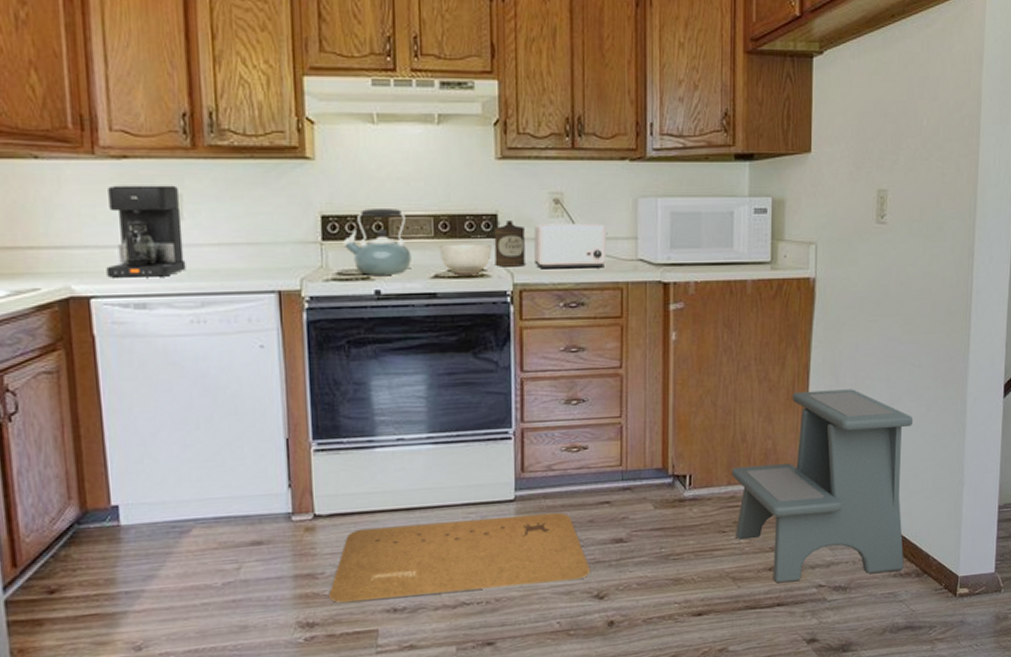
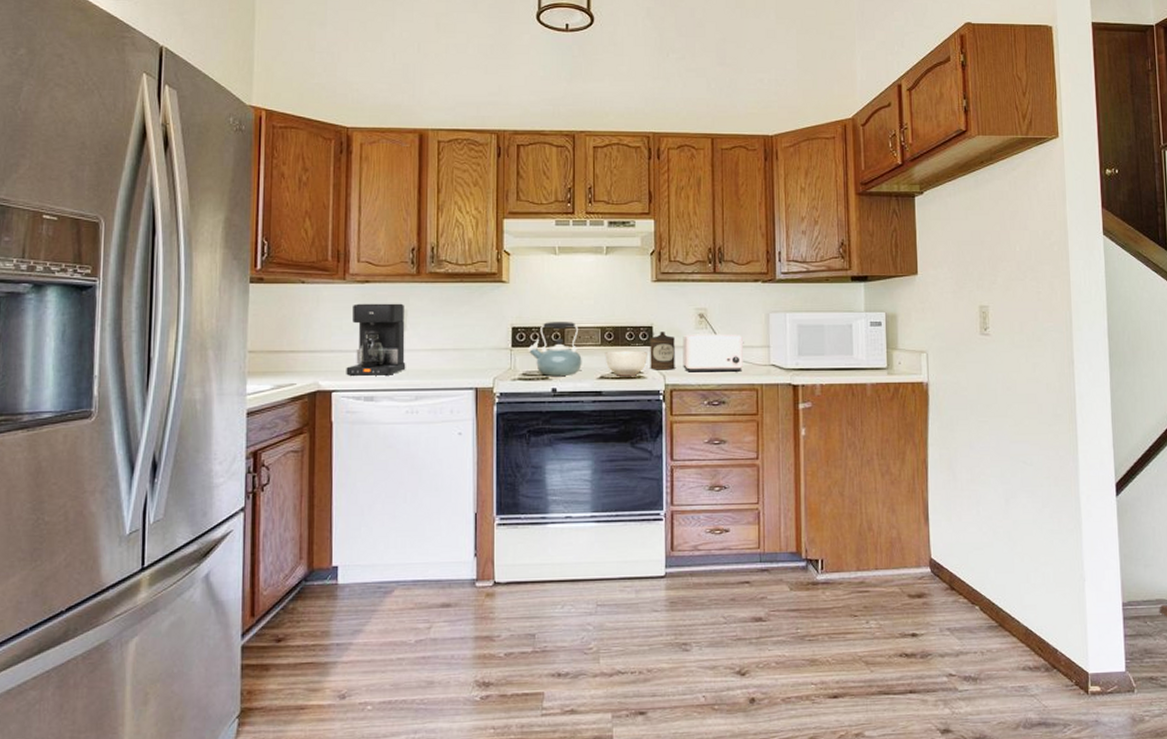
doormat: present [328,512,591,604] -> none [502,589,734,666]
step stool: present [732,389,914,583] -> none [861,484,1033,670]

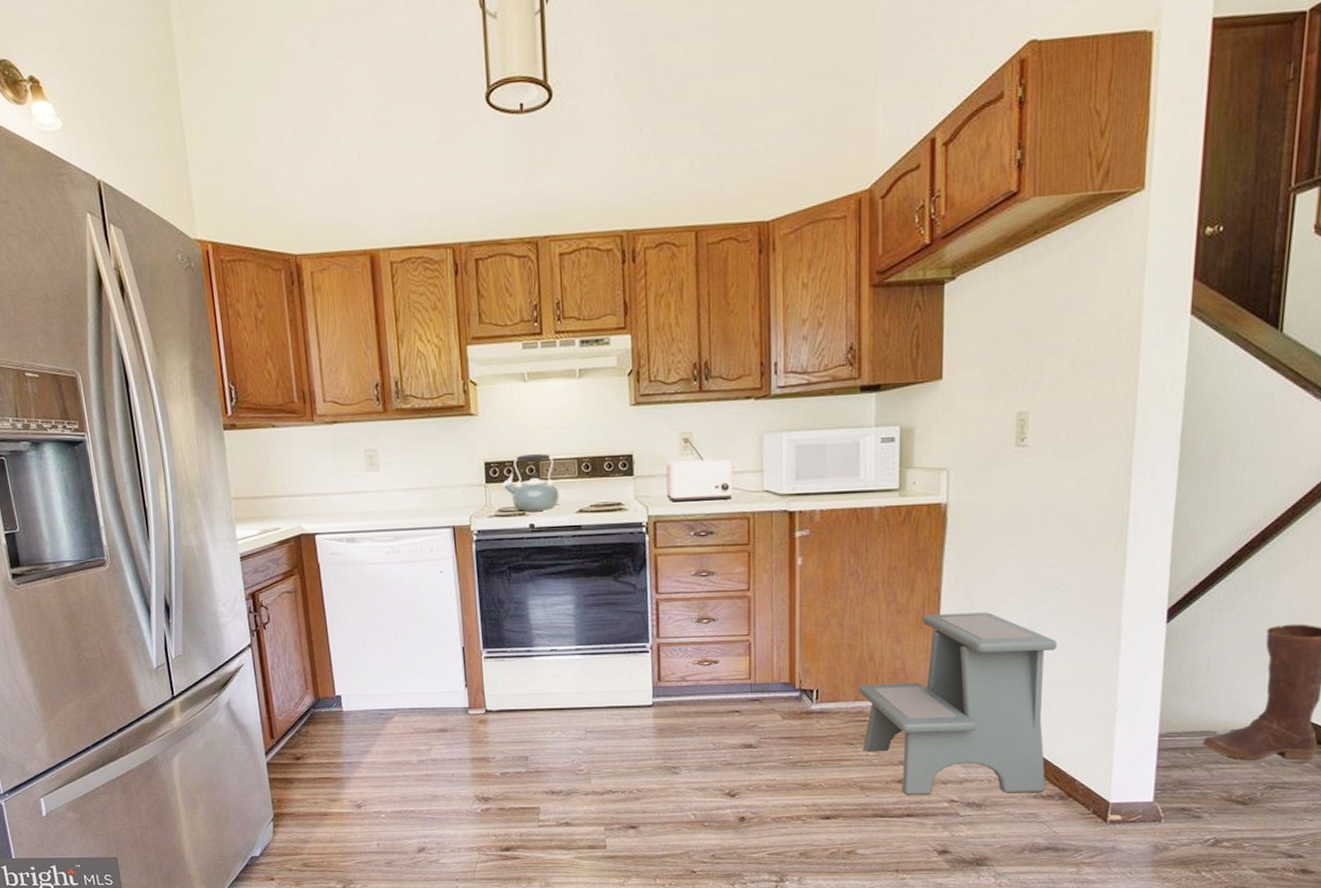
coffee maker: present [346,303,406,376] -> none [324,443,383,519]
bowl: present [605,350,647,376] -> none [582,481,628,509]
canister: present [650,332,675,370] -> none [630,460,658,501]
step stool: none [861,484,1033,670] -> present [860,612,1058,795]

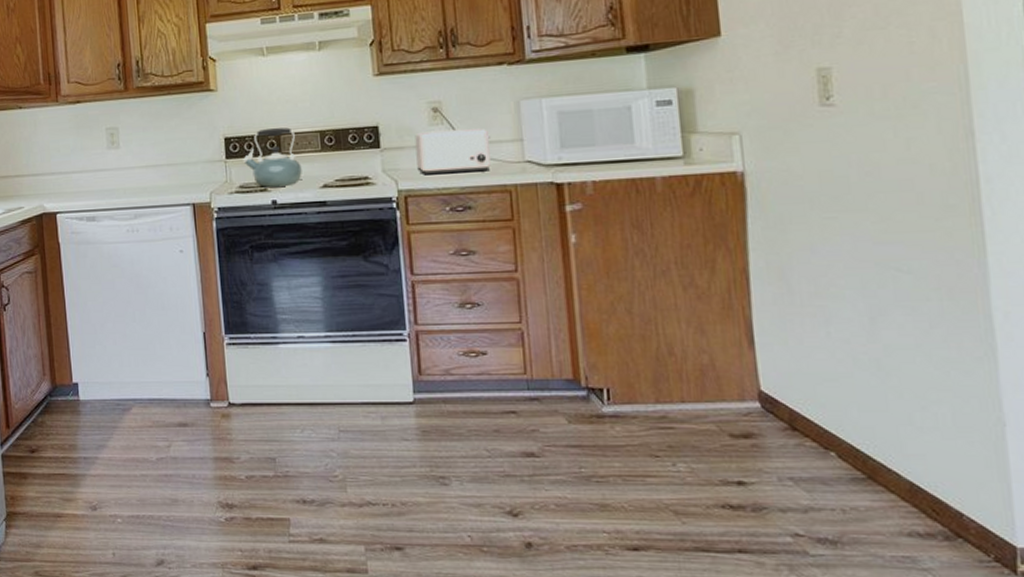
step stool: present [860,612,1058,795] -> none [660,298,923,528]

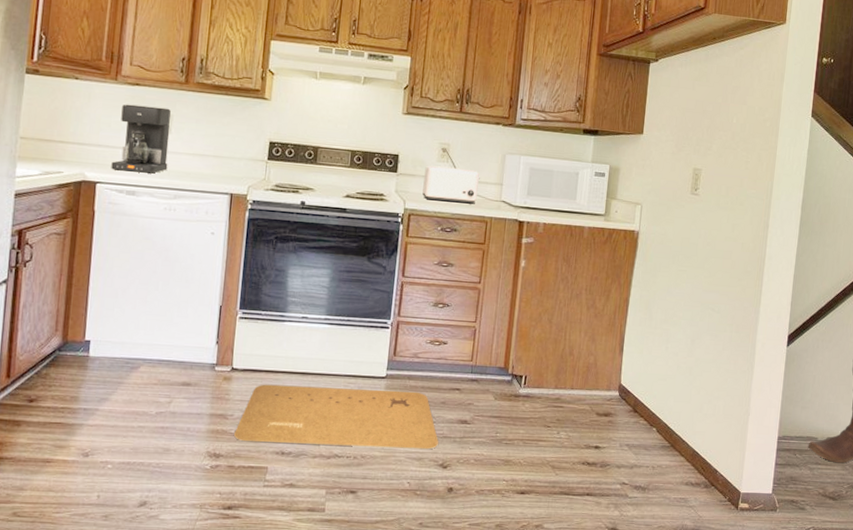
coffee maker: none [67,121,123,197] -> present [111,104,171,174]
kettle: present [242,127,302,188] -> none [281,140,331,192]
doormat: none [244,418,501,493] -> present [233,384,439,450]

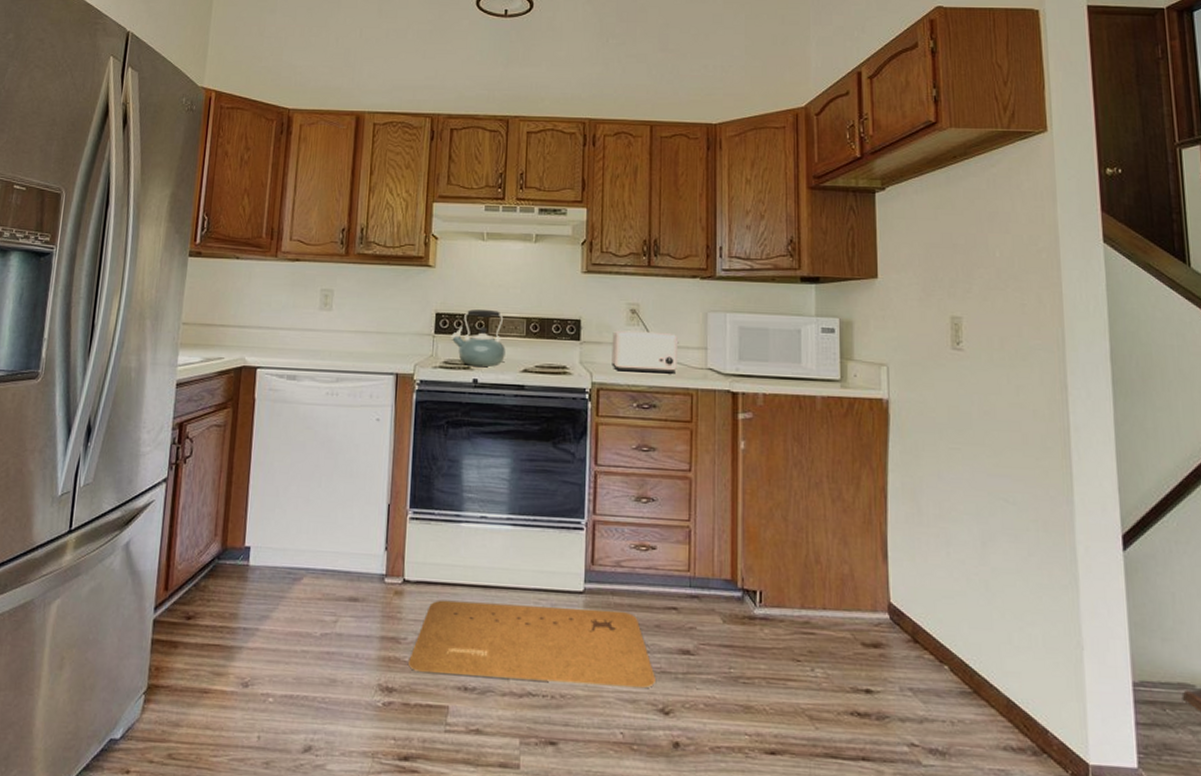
coffee maker: present [111,104,171,174] -> none [271,281,331,355]
kettle: none [281,140,331,192] -> present [449,309,506,368]

